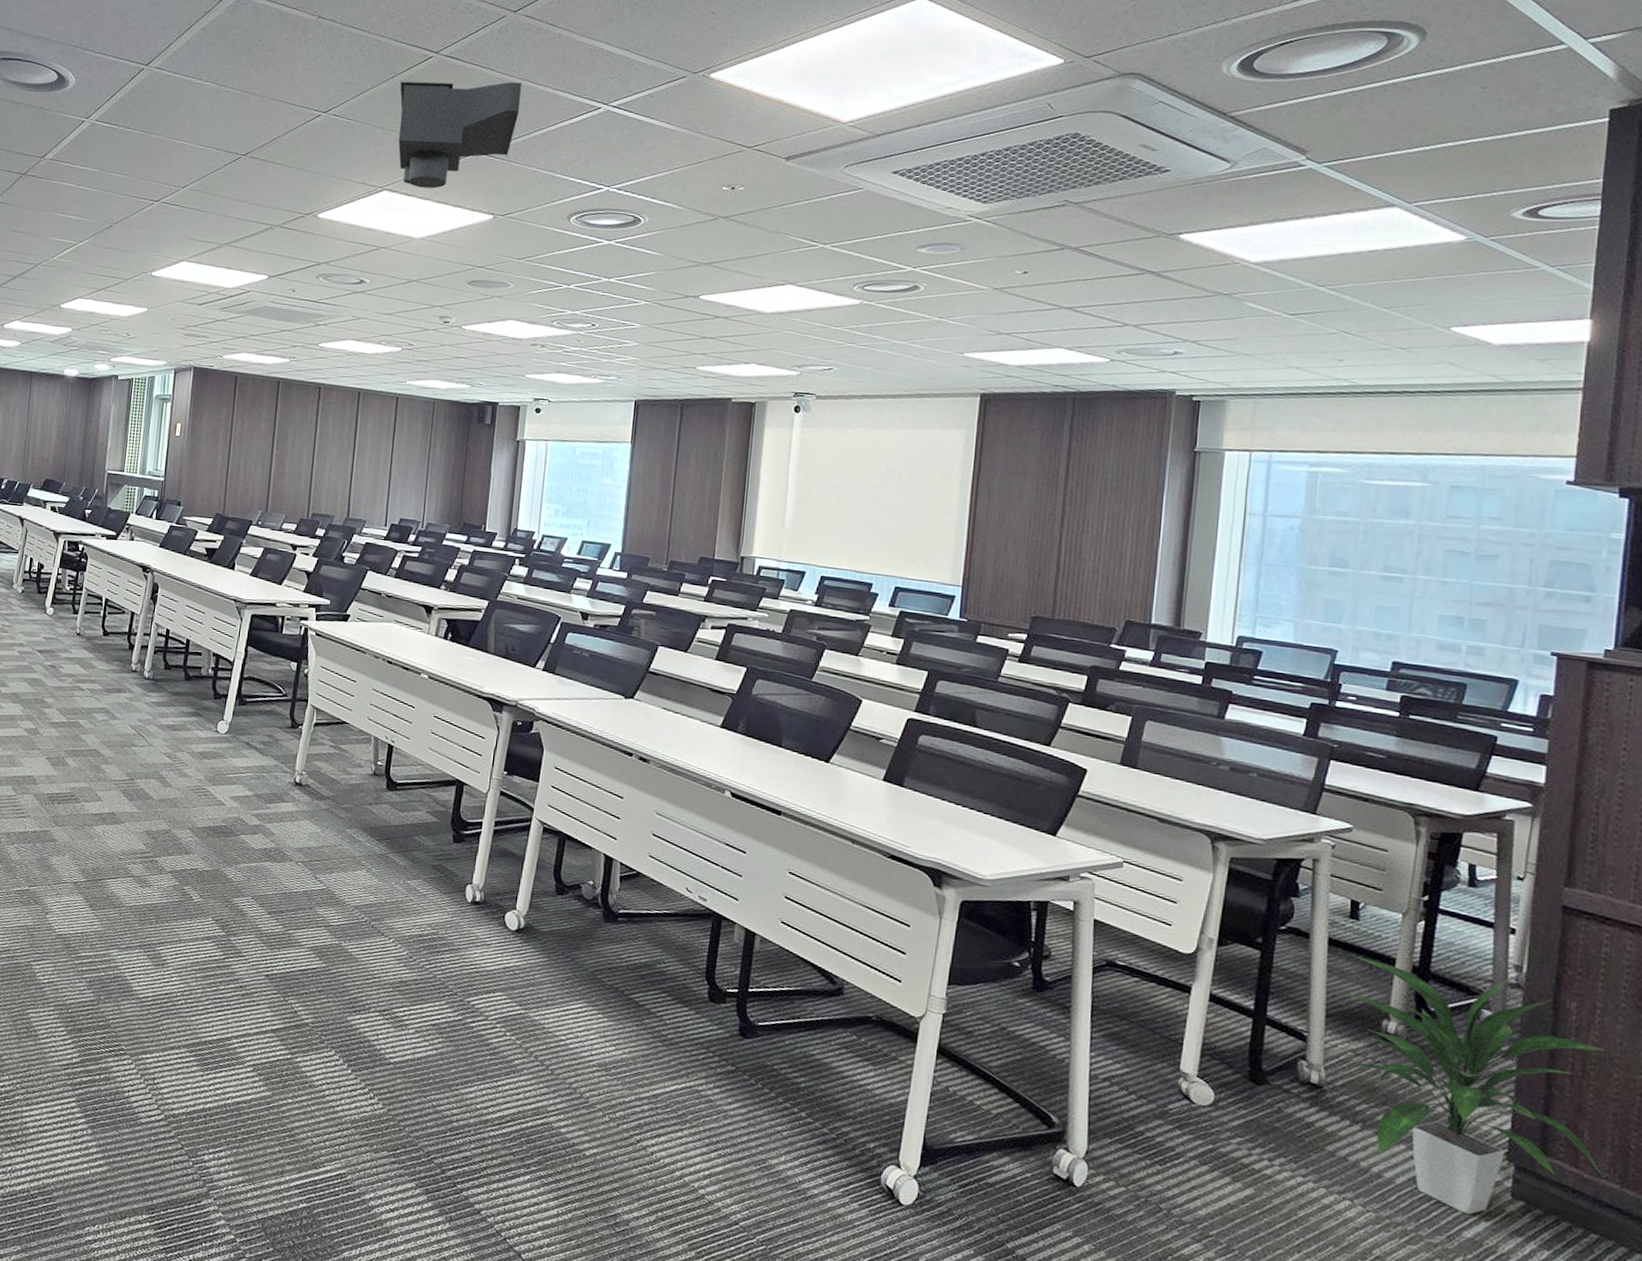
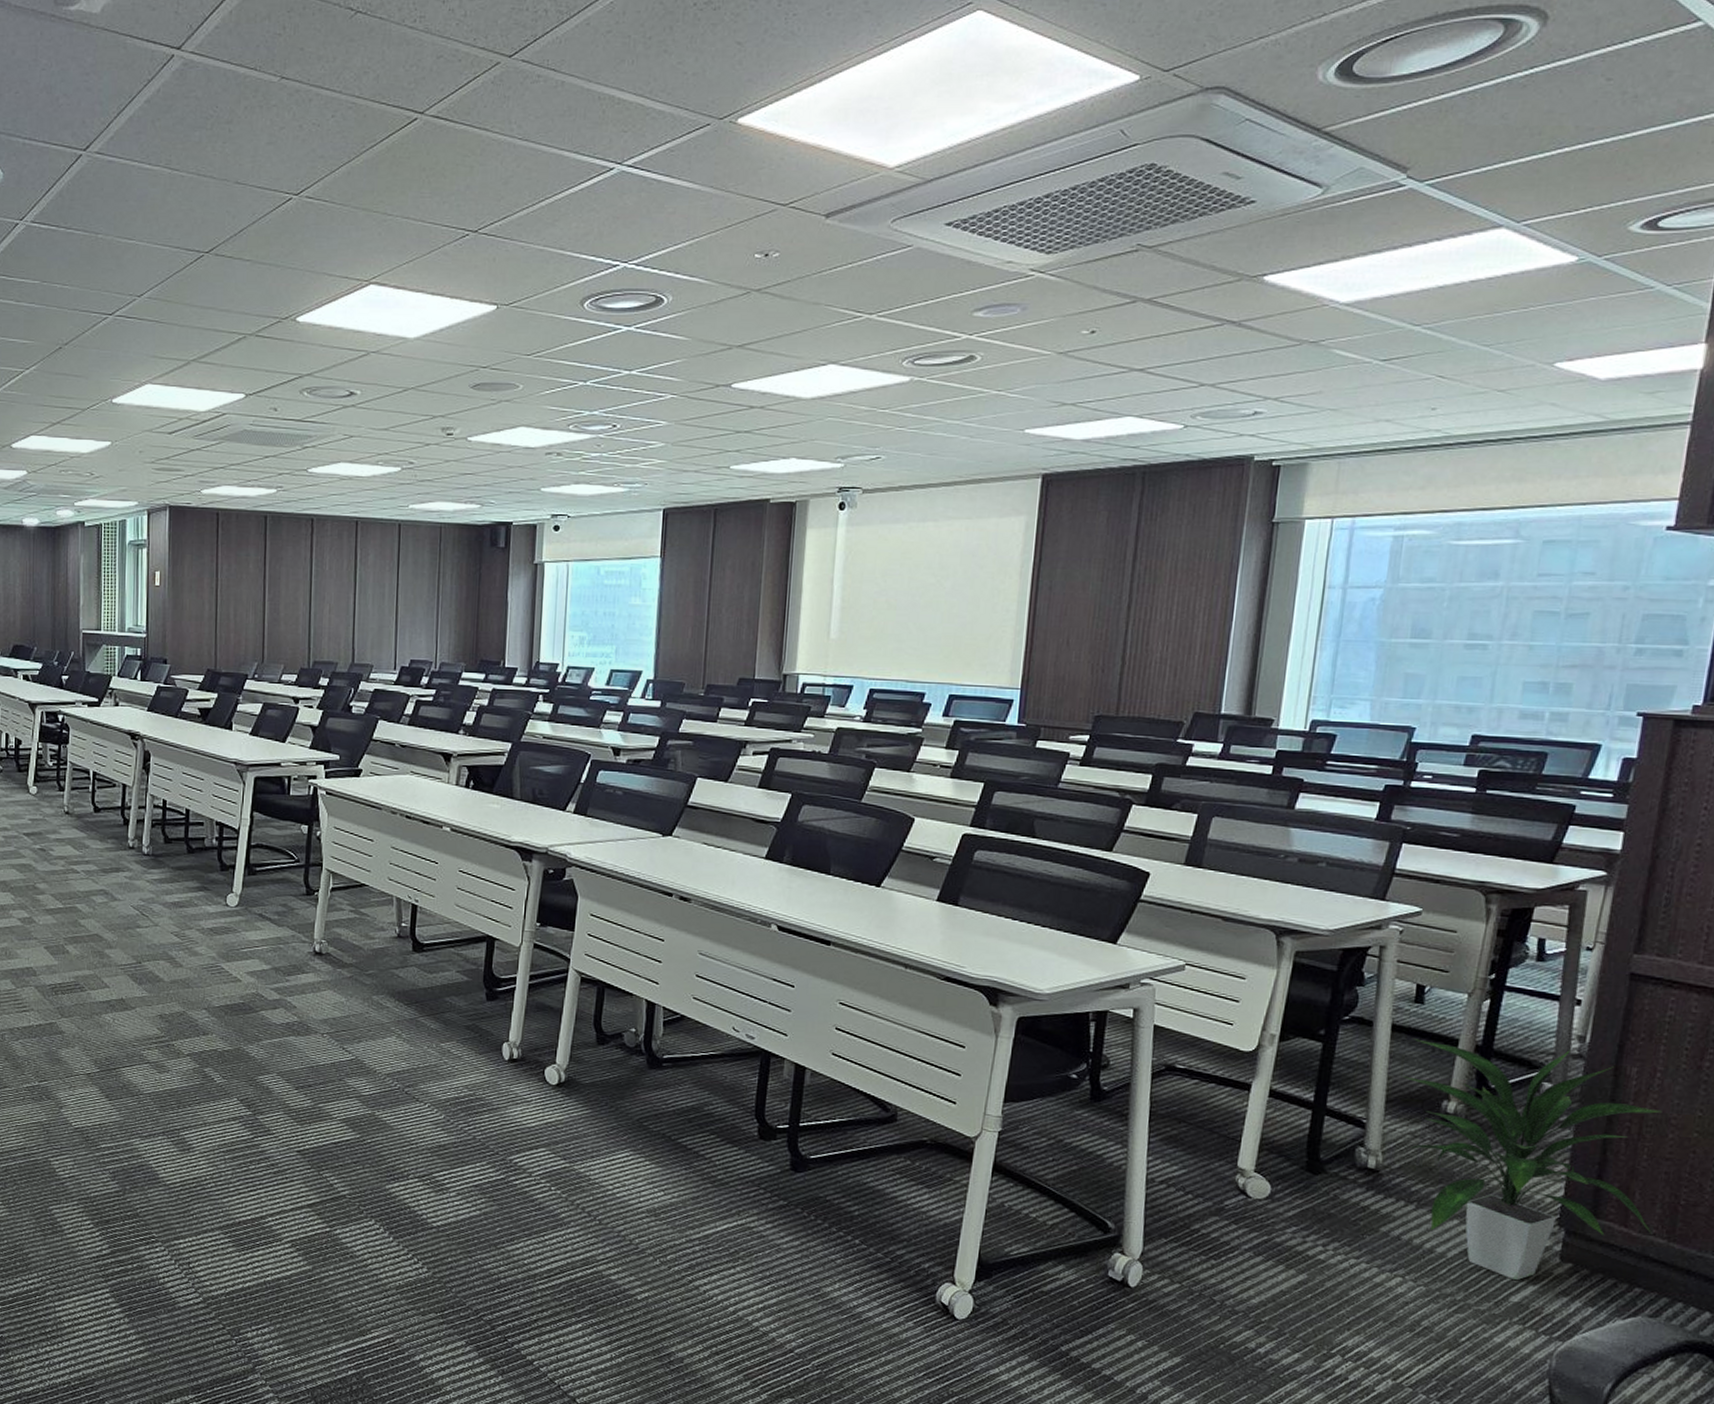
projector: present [398,81,523,189] -> none [381,143,523,278]

